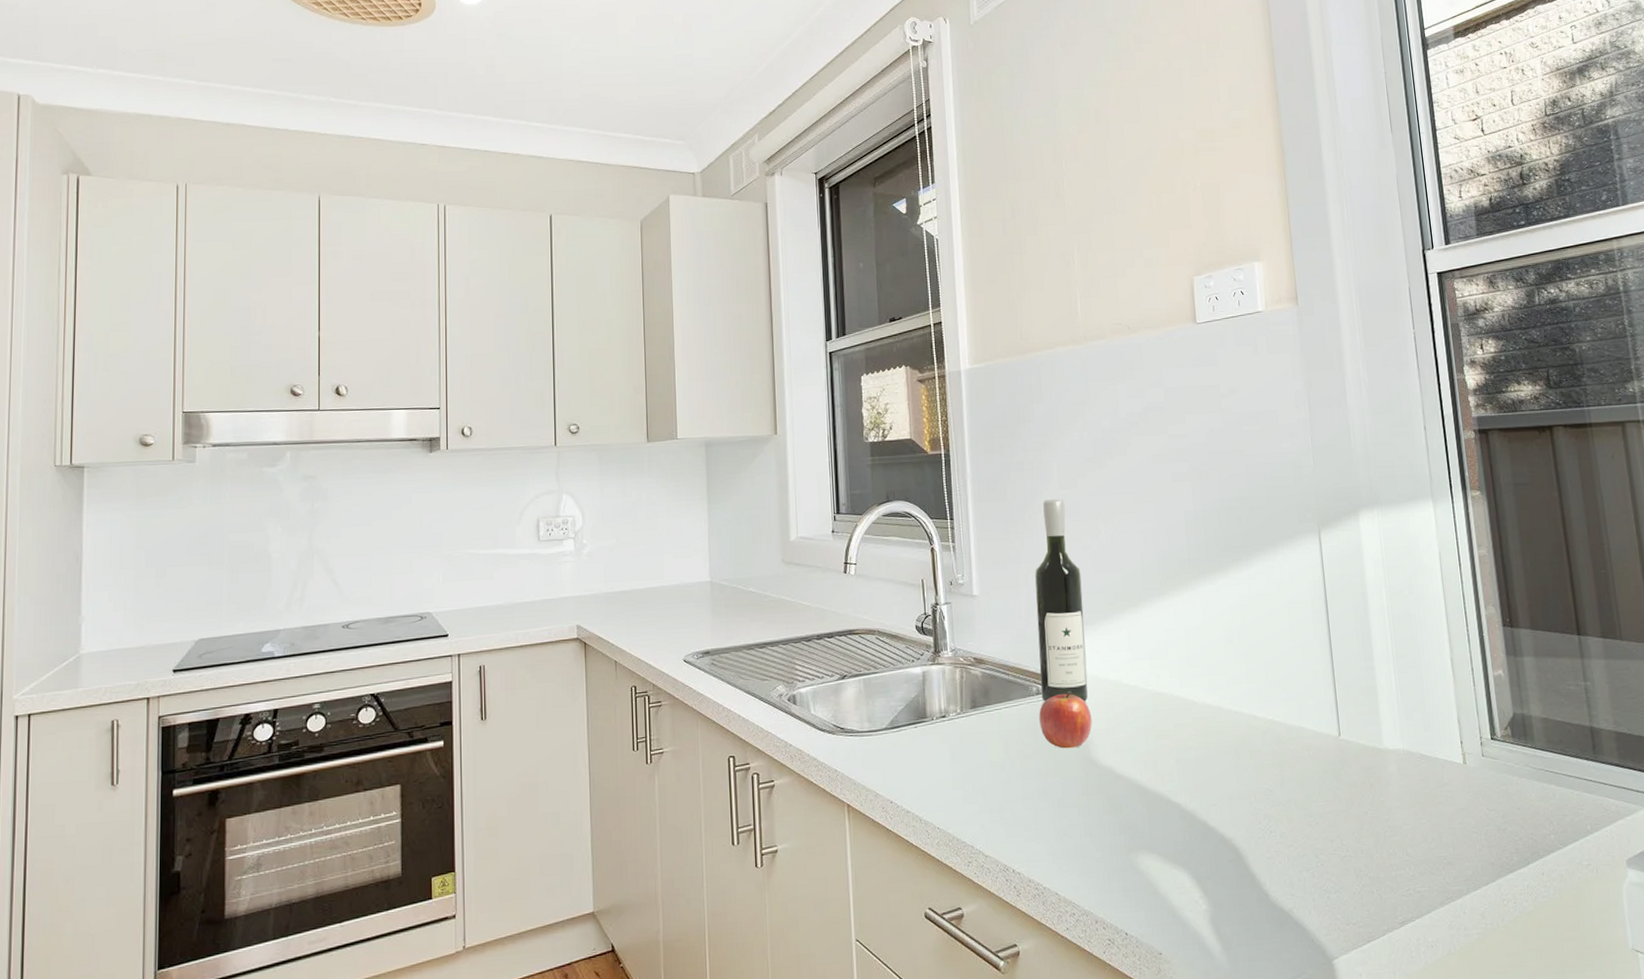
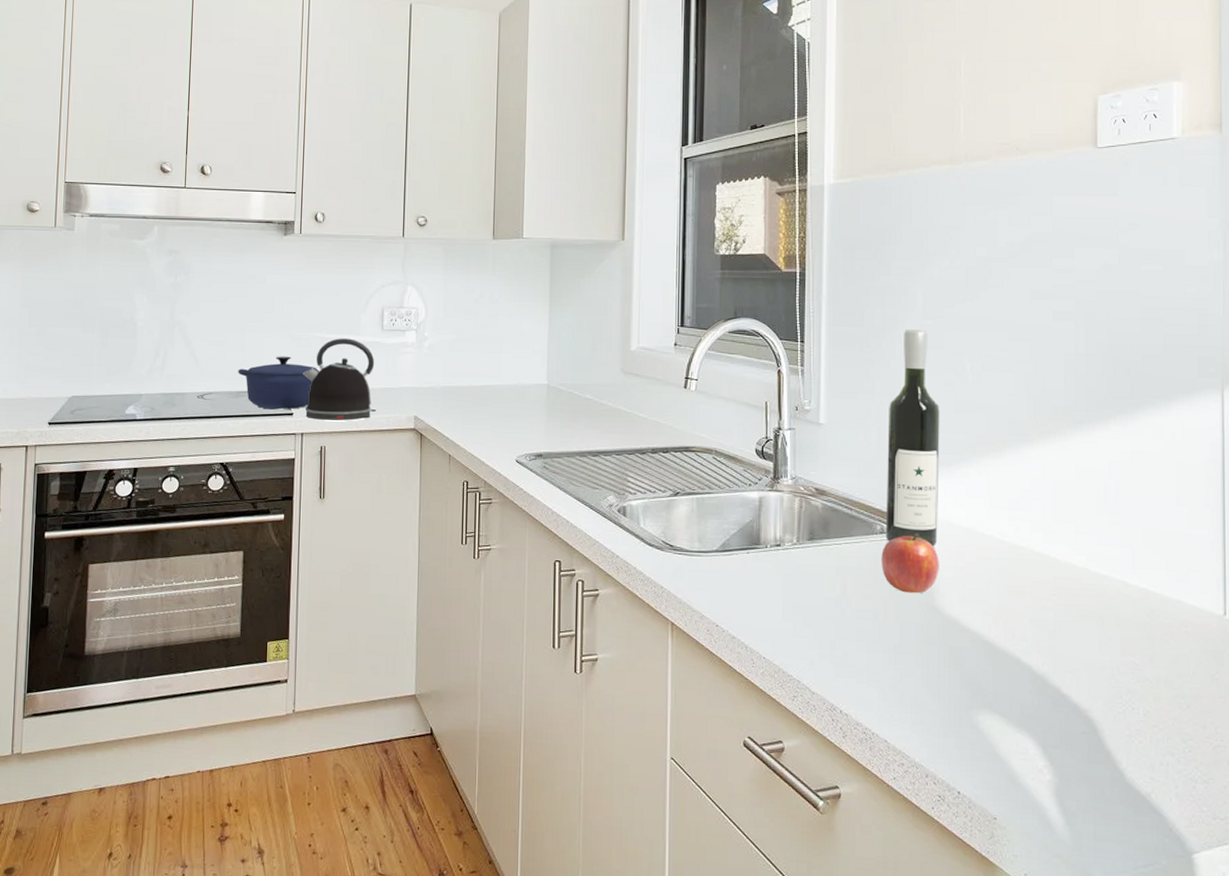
cooking pot: none [386,576,475,633] -> present [238,356,320,410]
kettle: none [456,552,537,640] -> present [302,338,377,422]

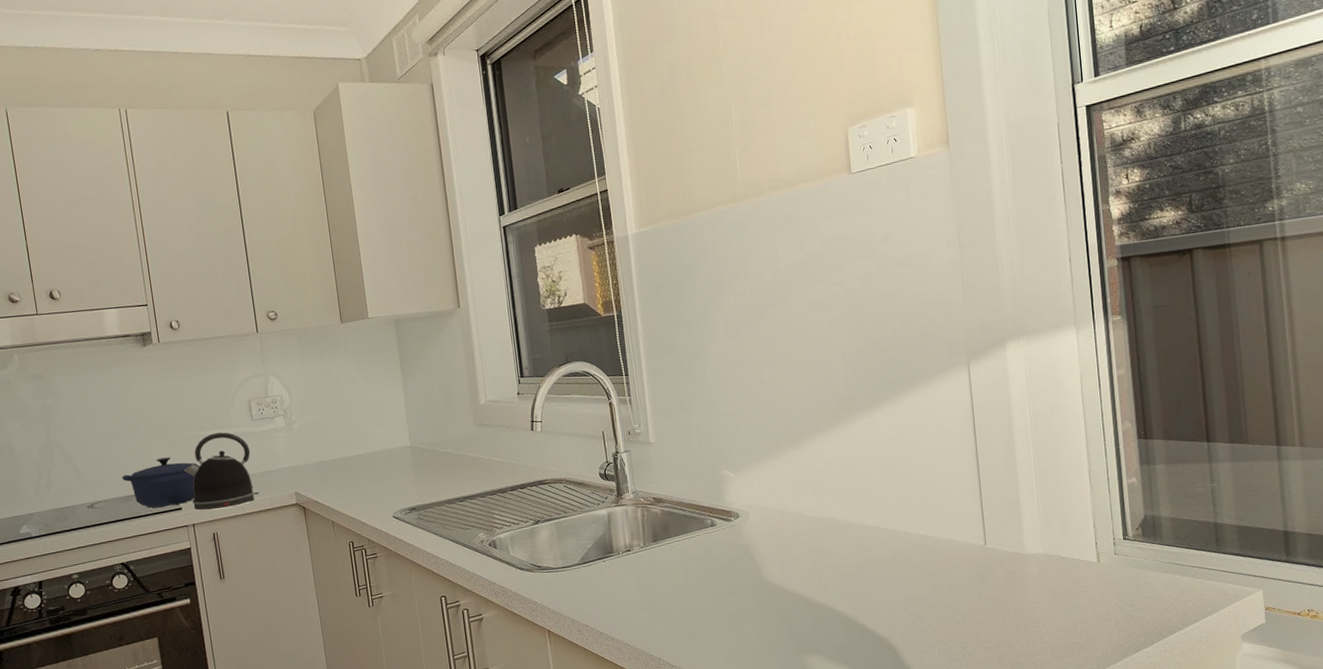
fruit: present [881,534,939,594] -> none [714,522,762,572]
bottle: present [885,329,940,547] -> none [705,350,758,532]

